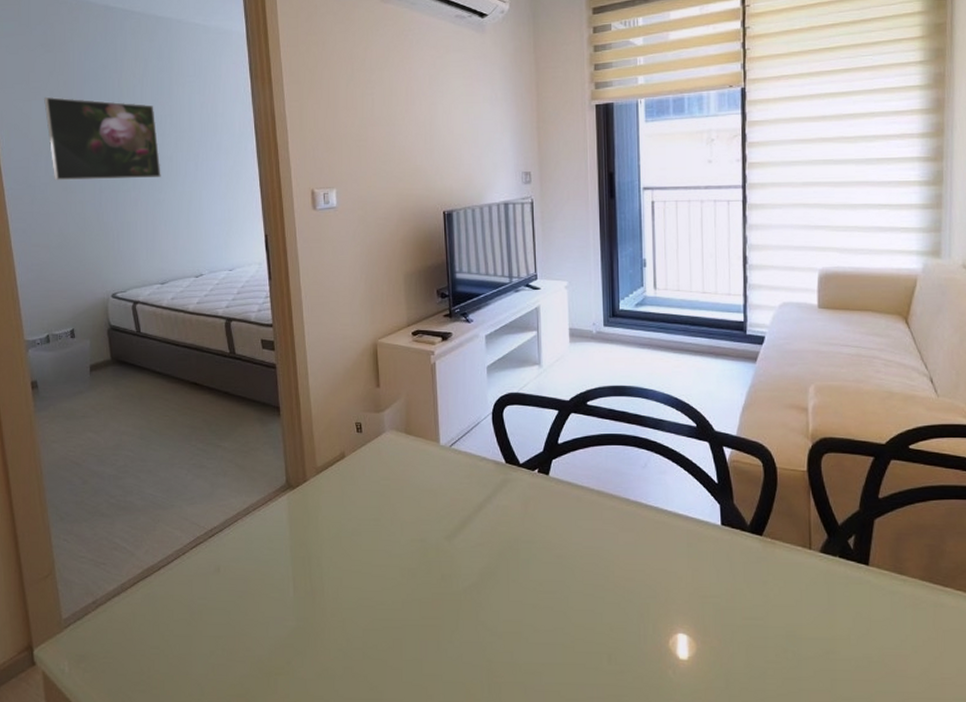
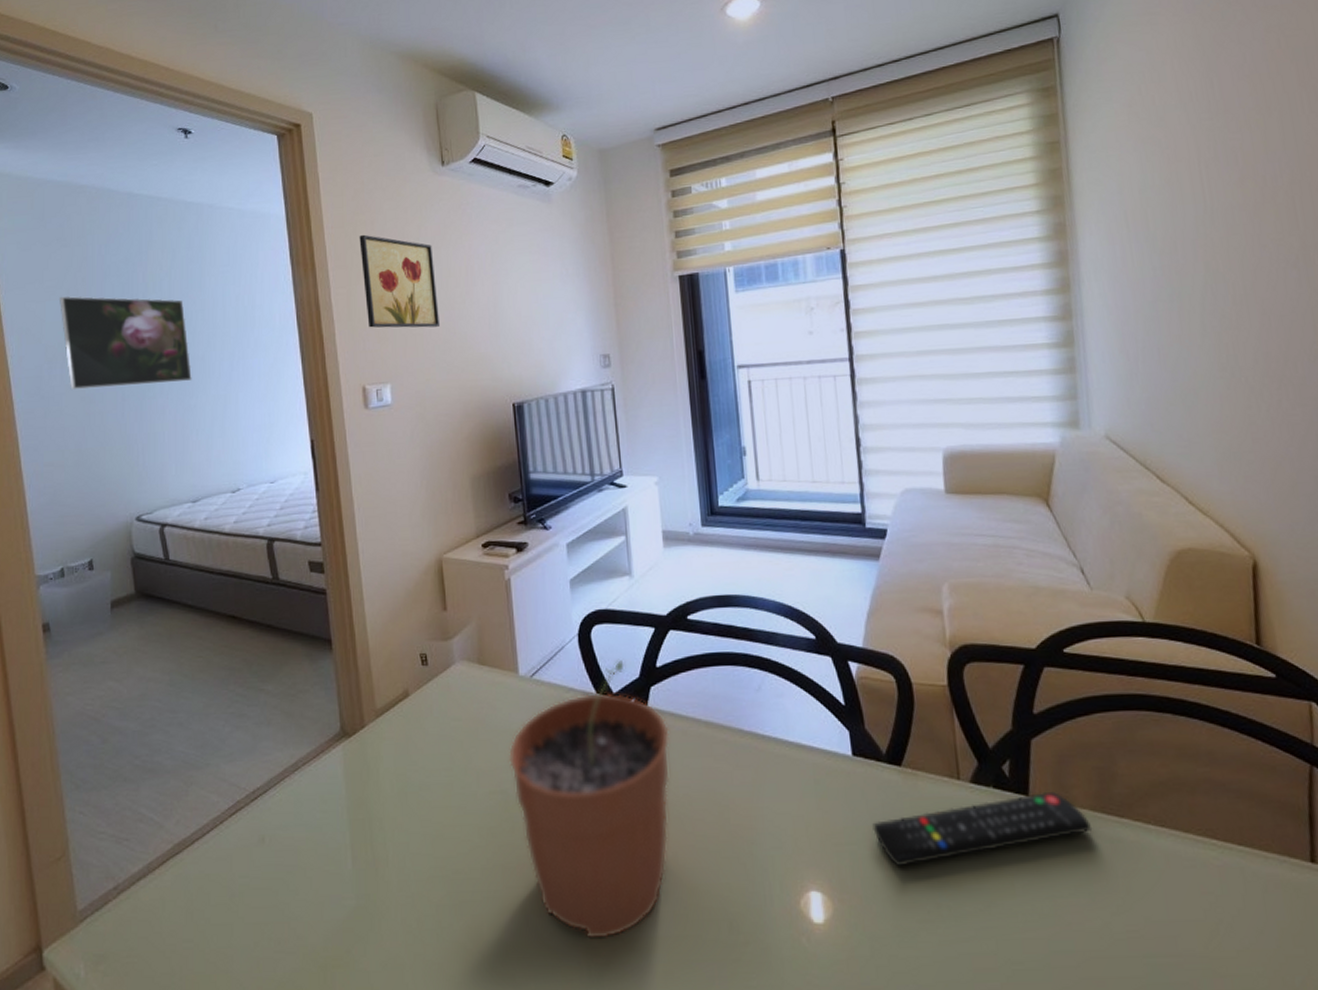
wall art: none [312,53,382,141] -> present [359,234,441,328]
plant pot: none [429,435,566,663] -> present [509,659,670,938]
remote control: none [734,562,920,618] -> present [872,791,1093,867]

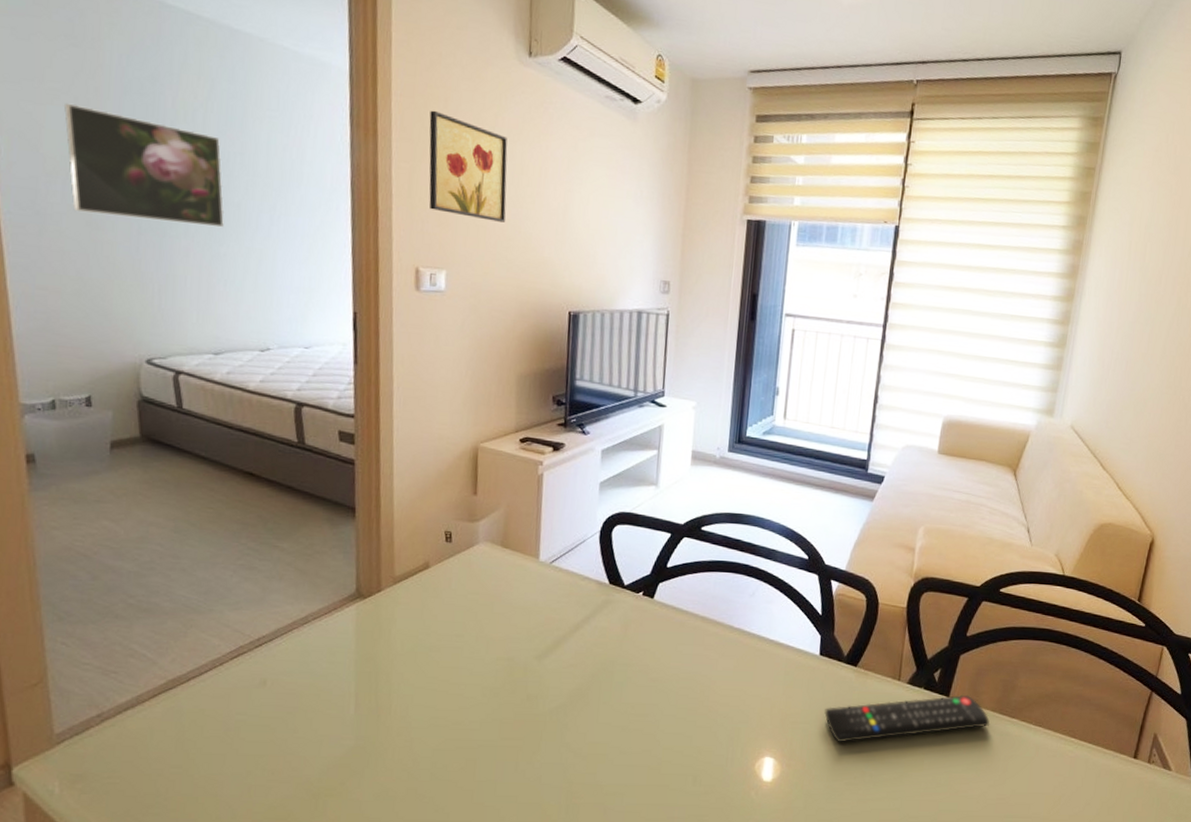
plant pot: present [509,659,670,938] -> none [519,556,670,784]

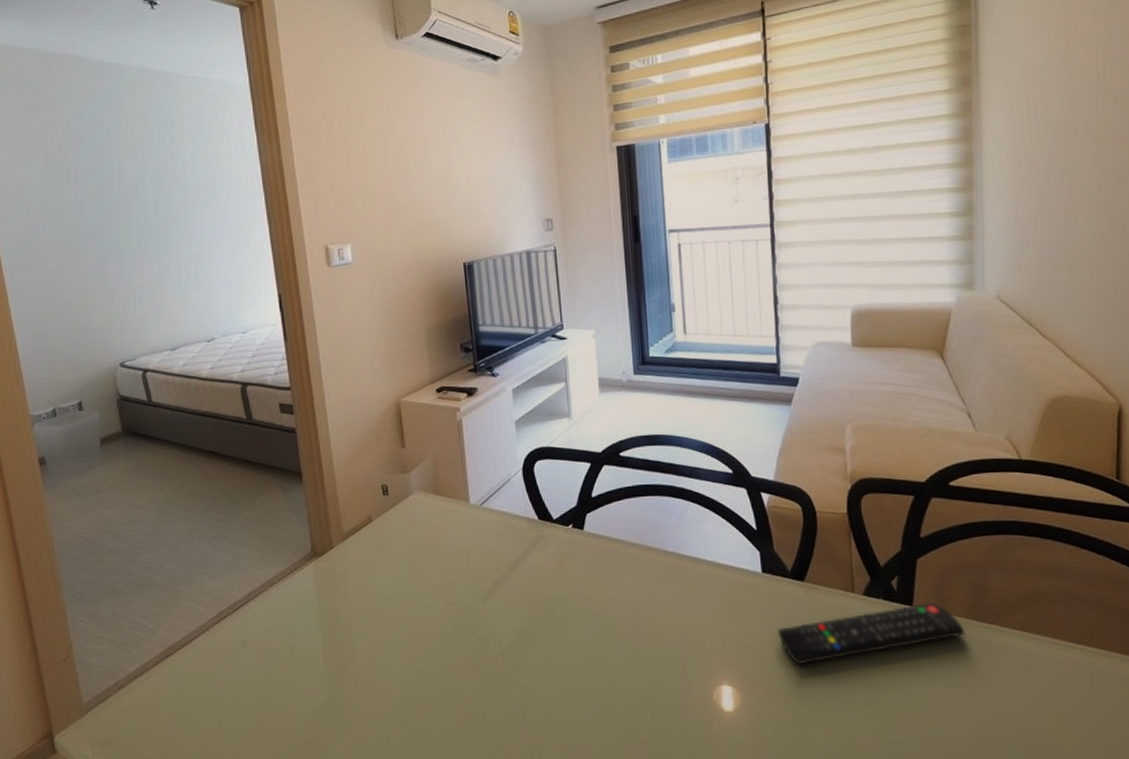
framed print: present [64,103,225,228] -> none [39,158,167,246]
wall art: present [429,110,508,222] -> none [319,104,397,193]

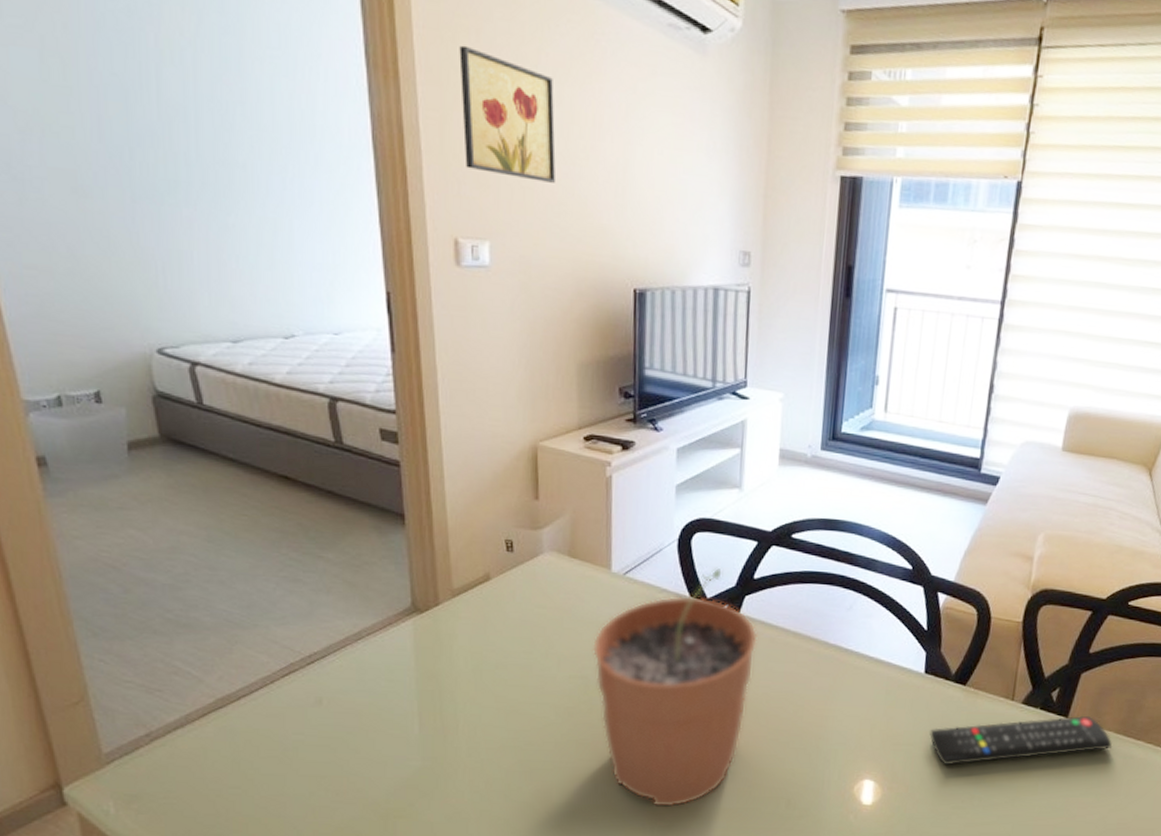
wall art: none [319,104,397,193] -> present [459,45,557,183]
plant pot: none [461,490,603,724] -> present [593,567,758,807]

